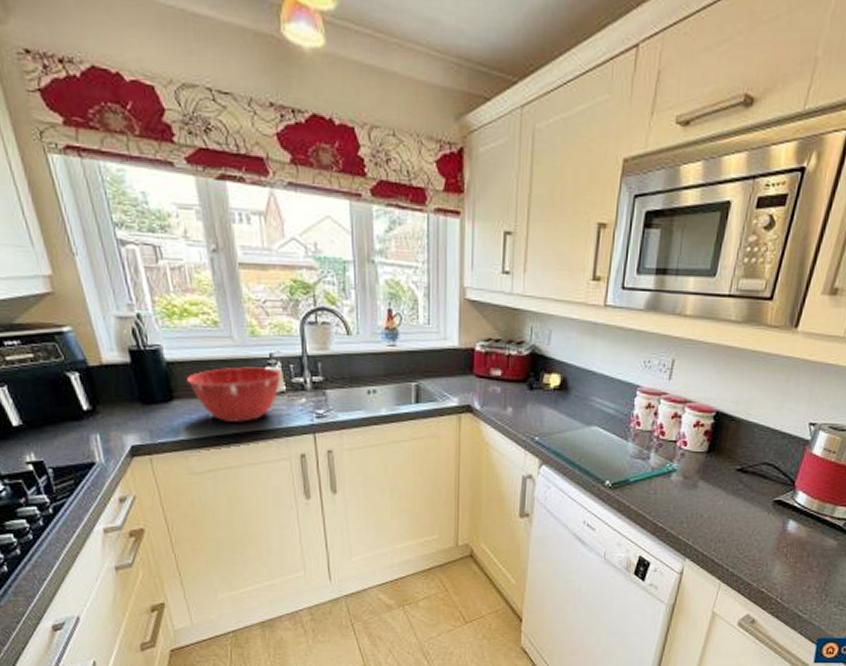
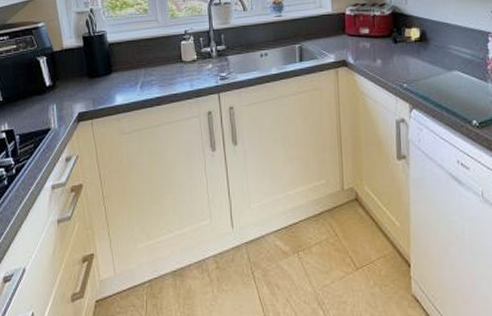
mixing bowl: present [187,367,282,423] -> none [123,42,194,89]

